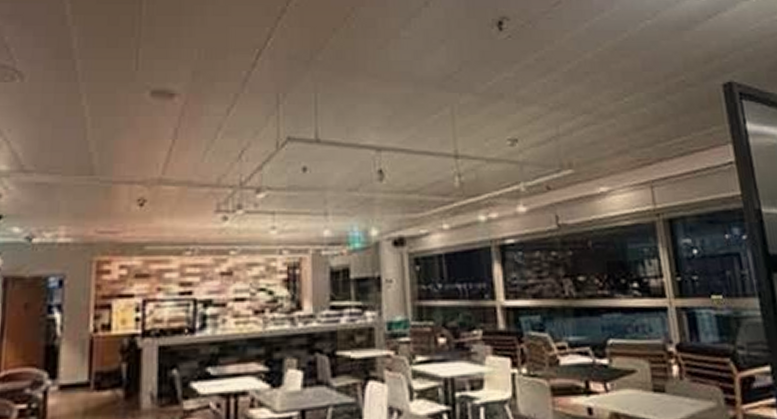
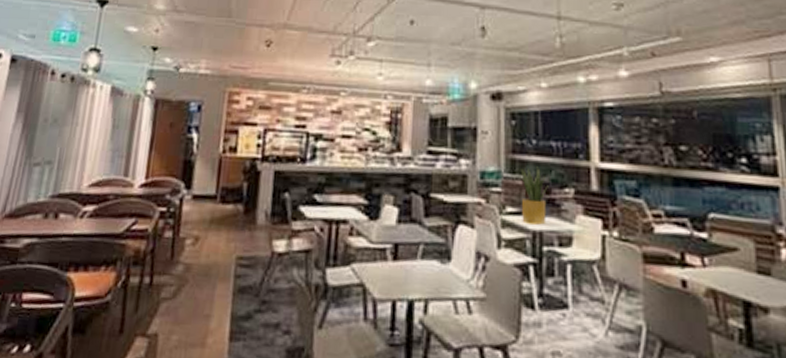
planter: none [427,311,457,371] -> present [520,166,548,225]

